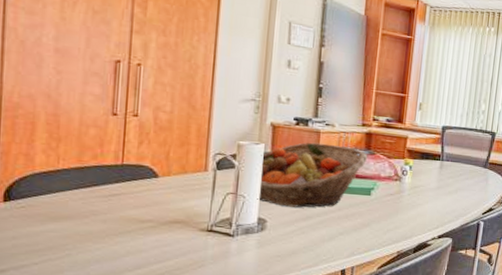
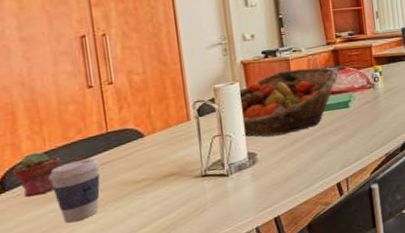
potted succulent: none [22,167,72,212] -> present [13,152,62,198]
coffee cup: none [55,185,108,247] -> present [48,158,100,223]

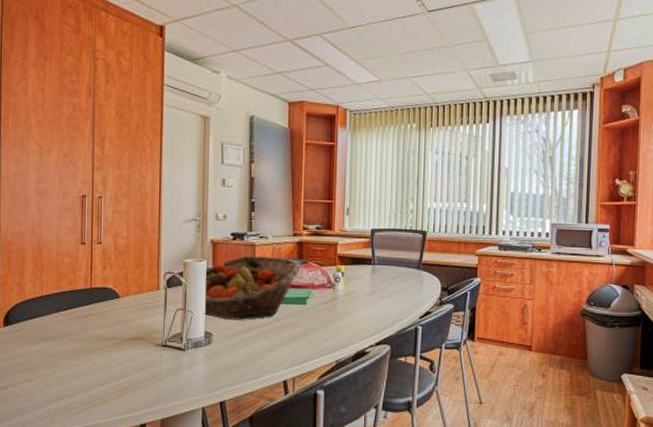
potted succulent: present [13,152,62,198] -> none [16,294,53,334]
coffee cup: present [48,158,100,223] -> none [41,308,81,365]

